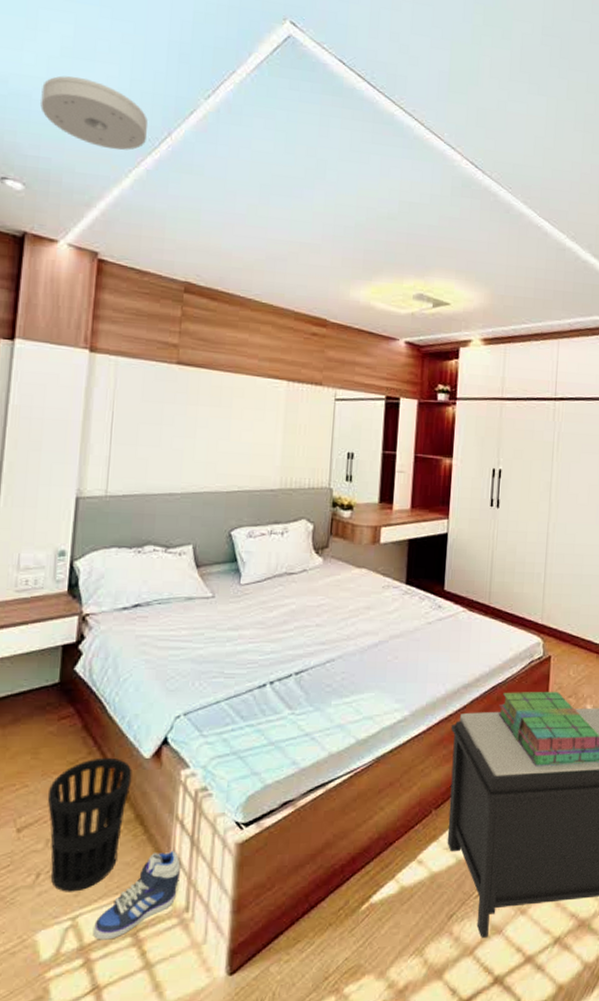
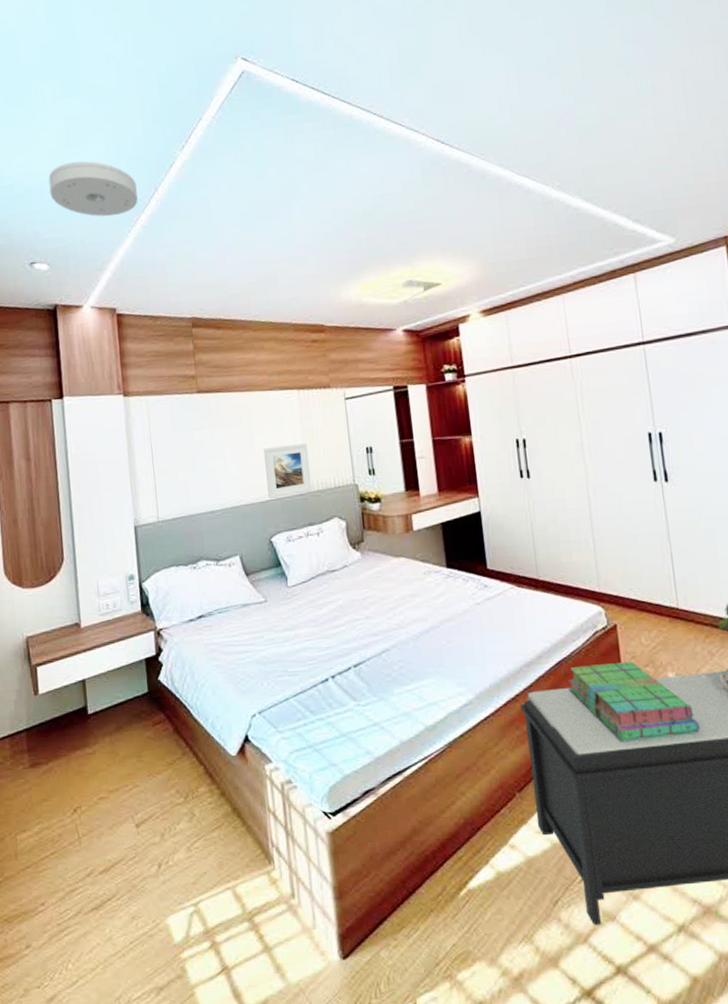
wastebasket: present [47,757,133,892] -> none [155,756,224,881]
sneaker: present [94,851,181,940] -> none [214,841,281,925]
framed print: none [236,435,287,490] -> present [264,443,312,498]

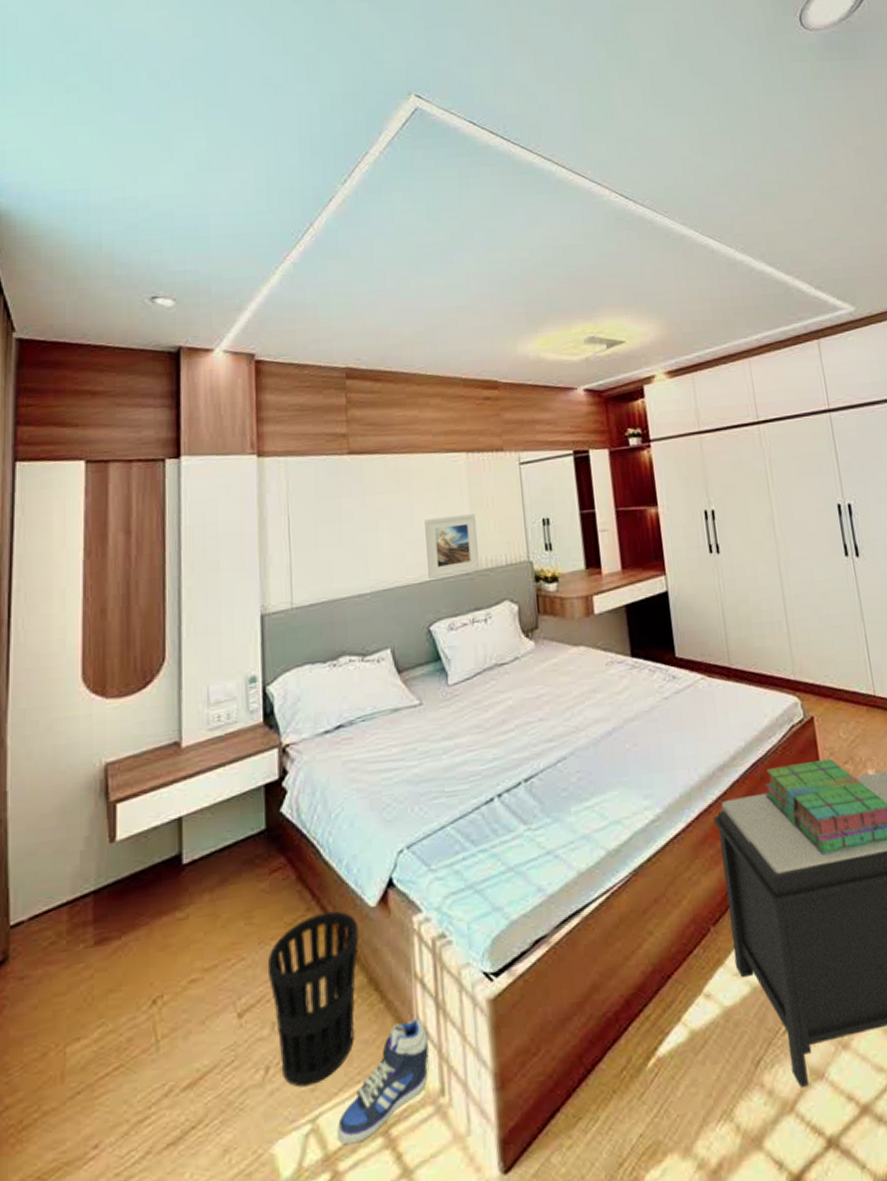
smoke detector: present [48,161,138,217] -> none [182,187,289,250]
wastebasket: none [155,756,224,881] -> present [267,911,359,1088]
sneaker: none [214,841,281,925] -> present [338,1018,429,1145]

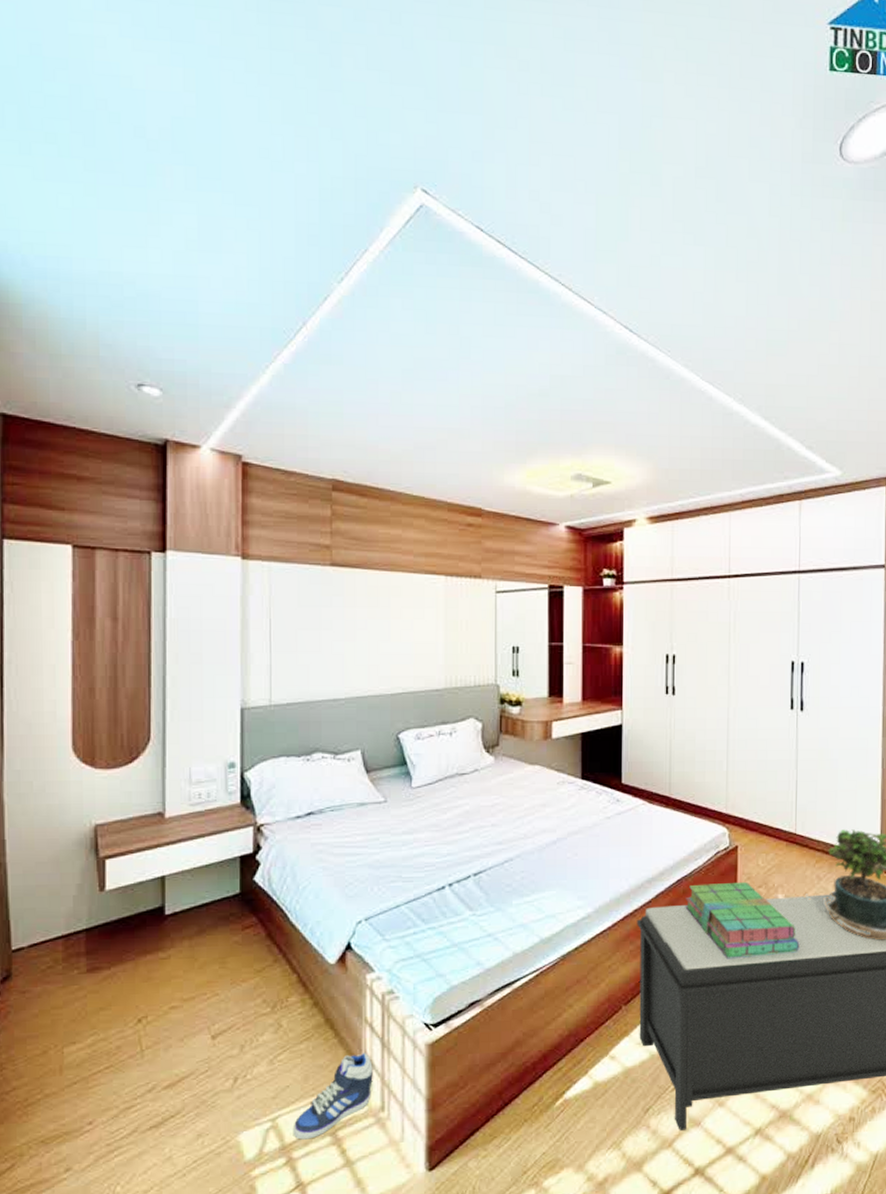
wastebasket: present [267,911,359,1088] -> none [238,964,319,1095]
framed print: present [425,514,480,579] -> none [400,635,450,691]

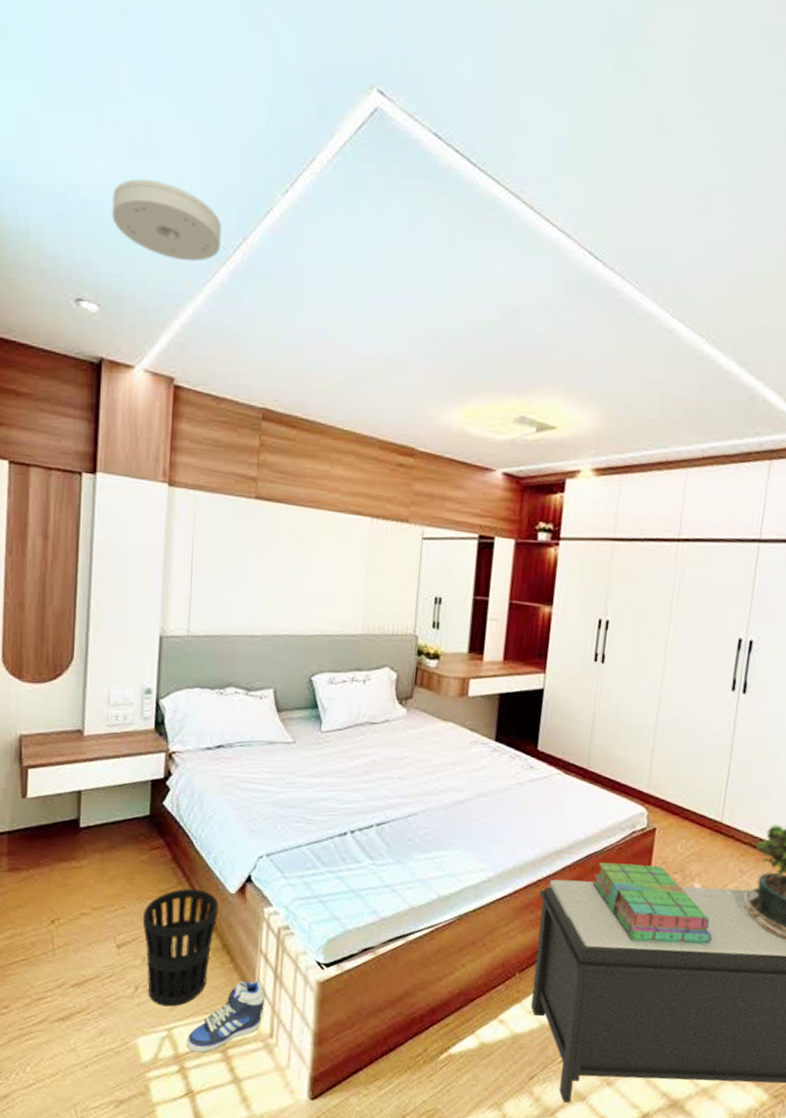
smoke detector: none [170,271,281,346] -> present [112,179,221,262]
wastebasket: none [238,964,319,1095] -> present [142,888,219,1007]

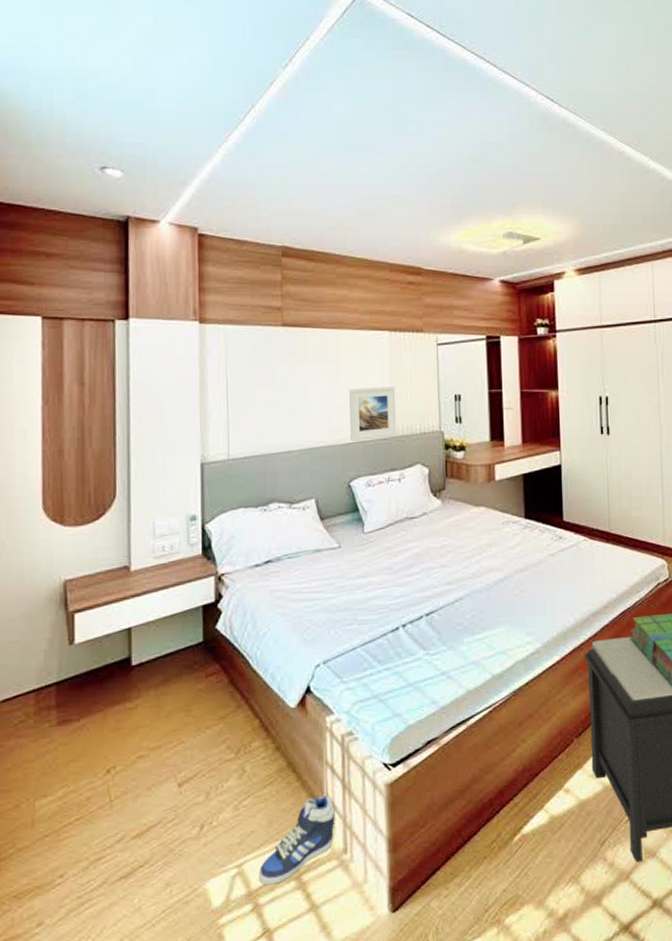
smoke detector: present [112,179,221,262] -> none [130,64,231,128]
wastebasket: present [142,888,219,1007] -> none [203,709,280,841]
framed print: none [317,576,370,635] -> present [349,387,397,441]

